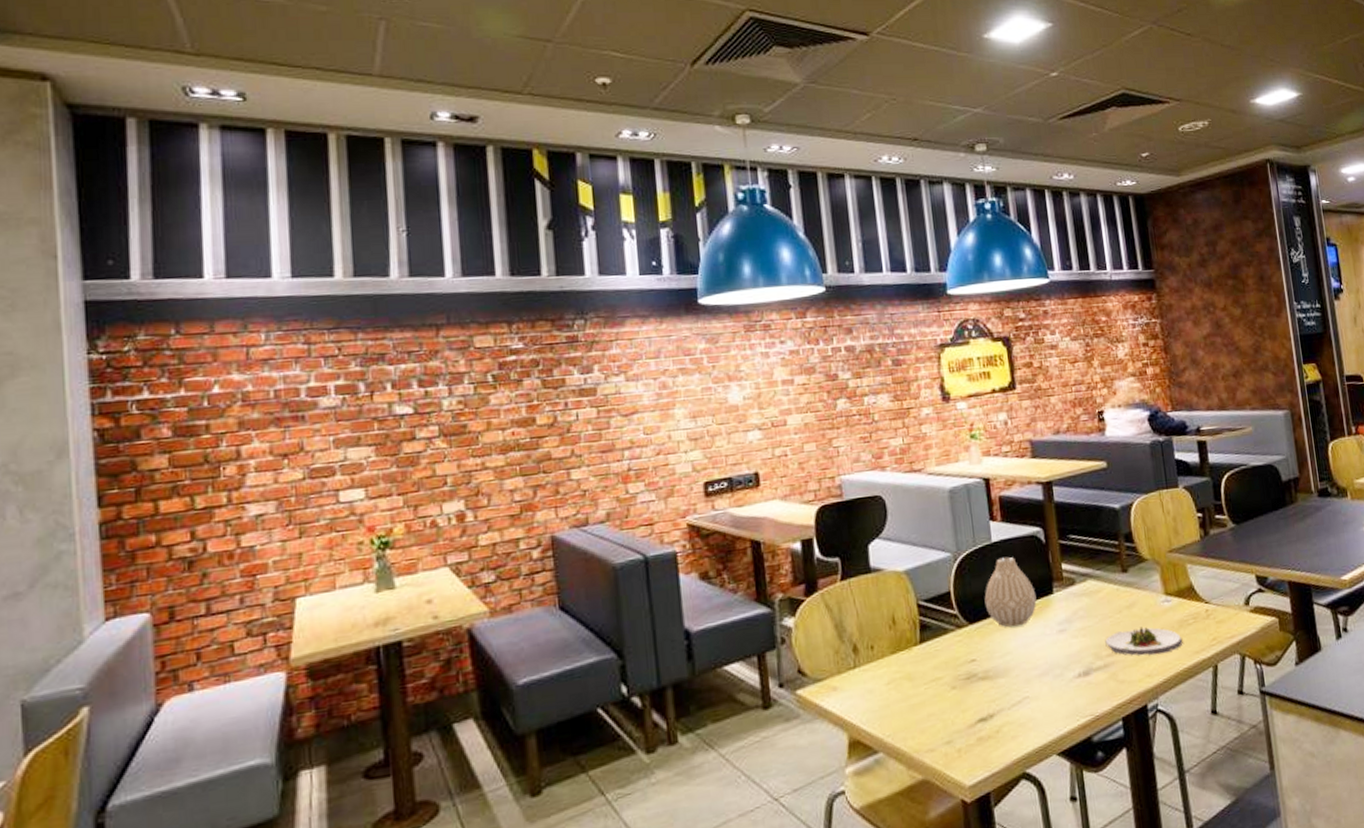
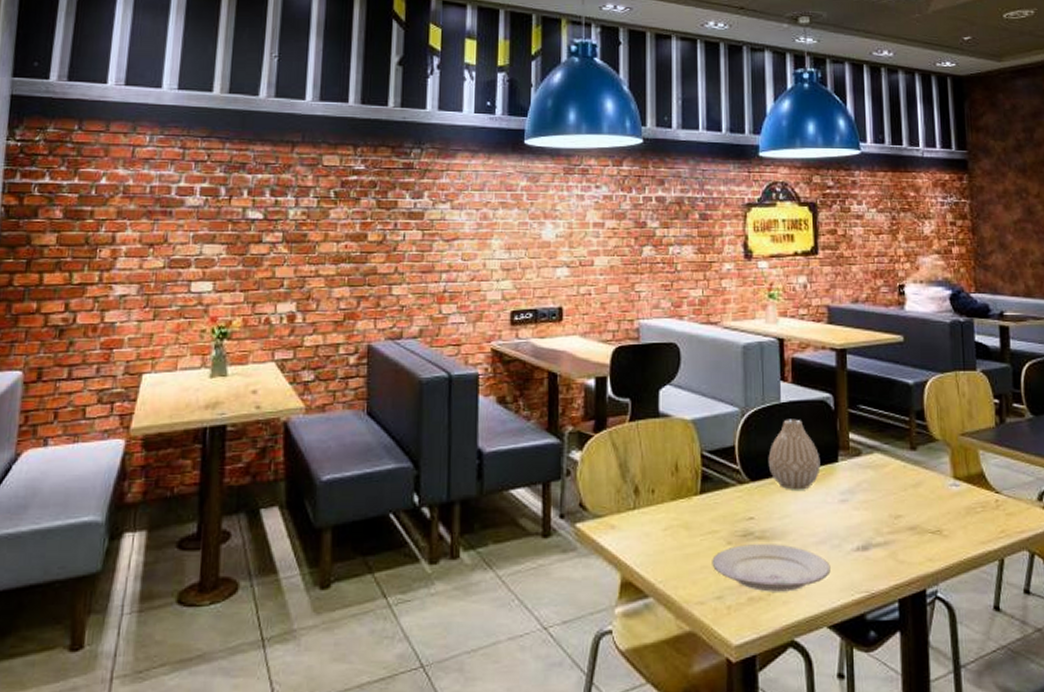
plate: none [938,681,1055,730] -> present [712,544,831,592]
salad plate: present [1105,626,1183,656] -> none [887,508,969,539]

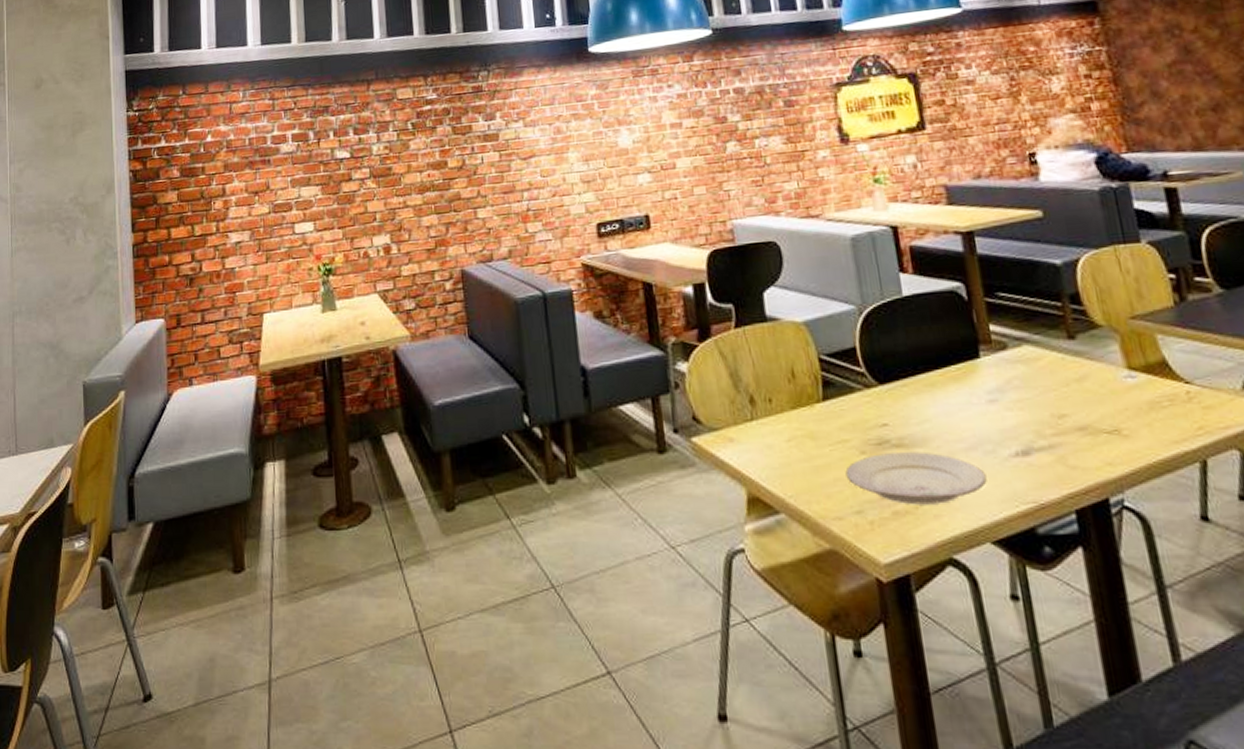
vase: present [768,419,821,490] -> none [895,313,960,392]

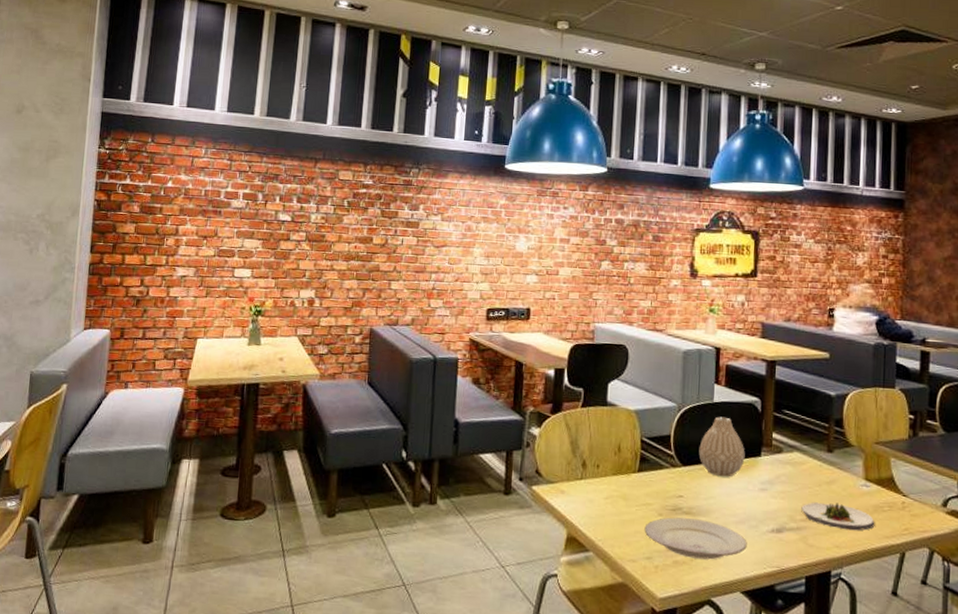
vase: none [895,313,960,392] -> present [699,416,745,477]
salad plate: none [1048,405,1156,440] -> present [801,502,875,531]

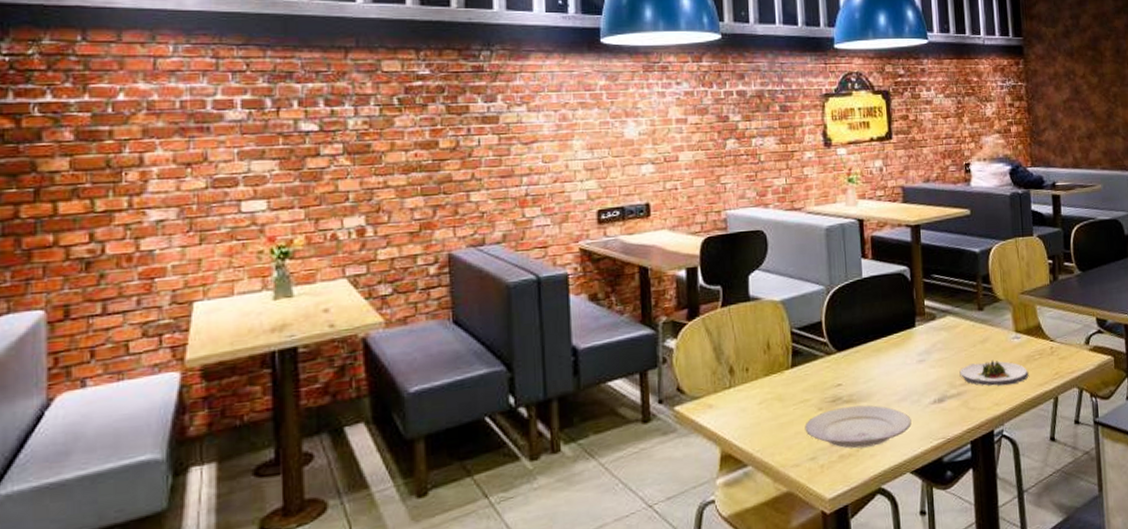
vase: present [699,416,745,477] -> none [852,292,900,356]

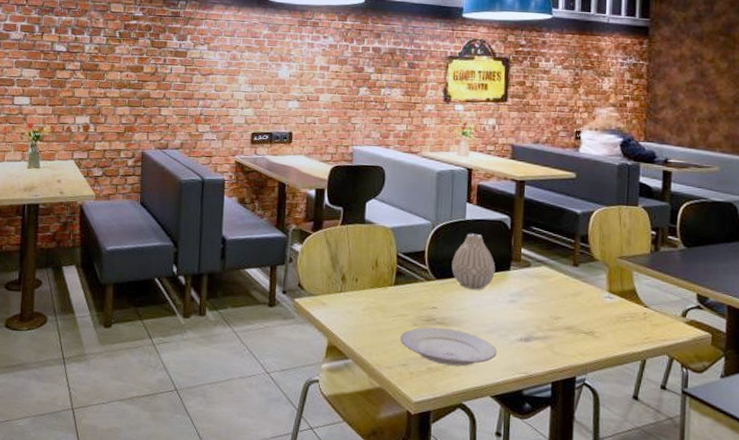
vase: none [852,292,900,356] -> present [451,233,496,290]
salad plate: present [959,360,1029,386] -> none [548,313,618,340]

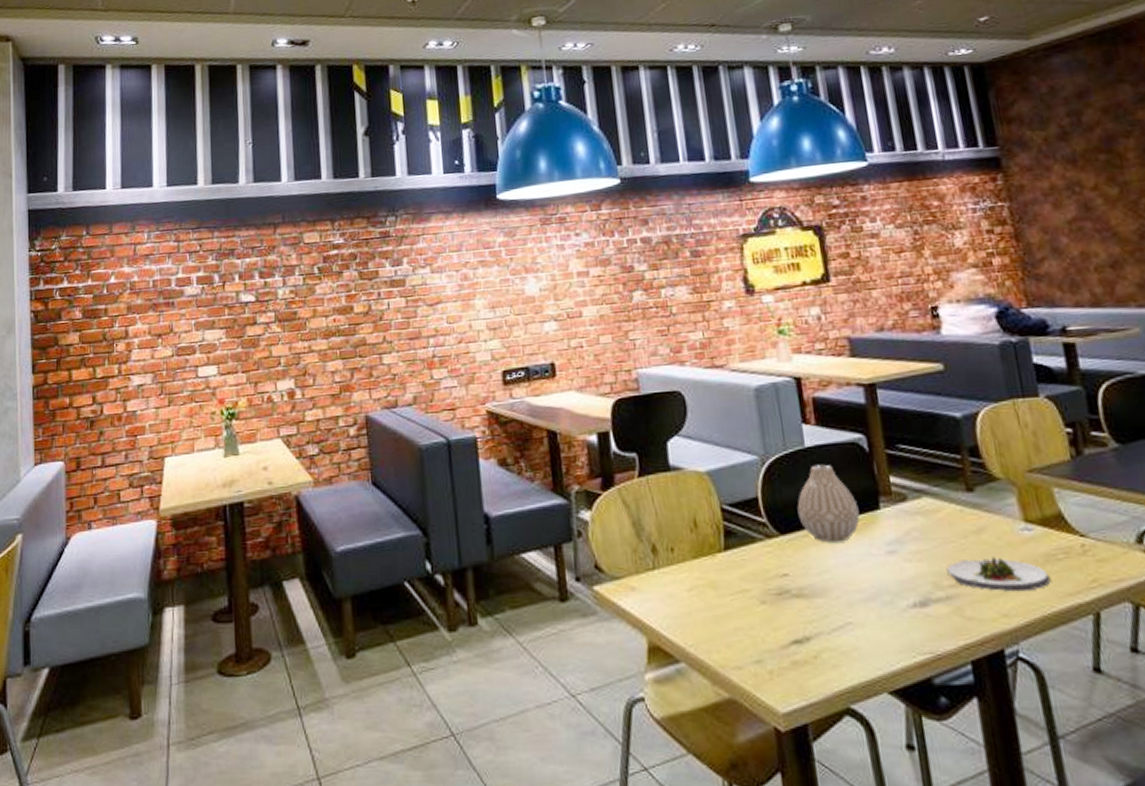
plate: present [400,327,497,367] -> none [745,602,885,655]
salad plate: none [548,313,618,340] -> present [946,557,1051,592]

